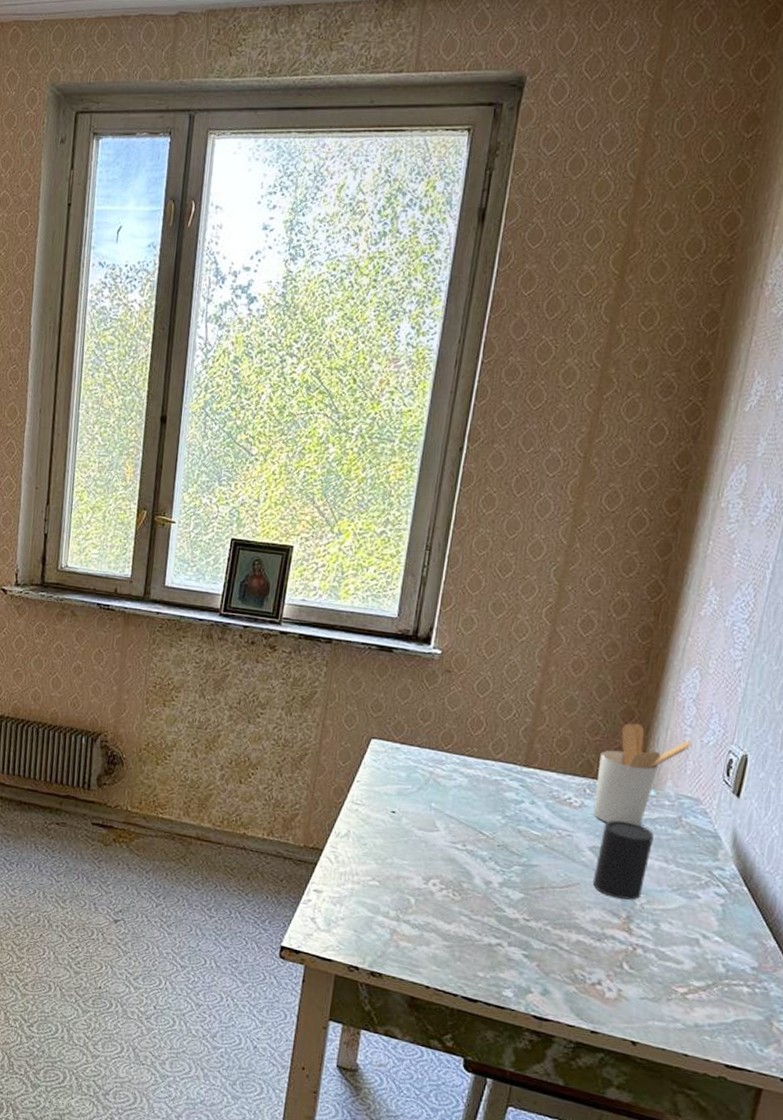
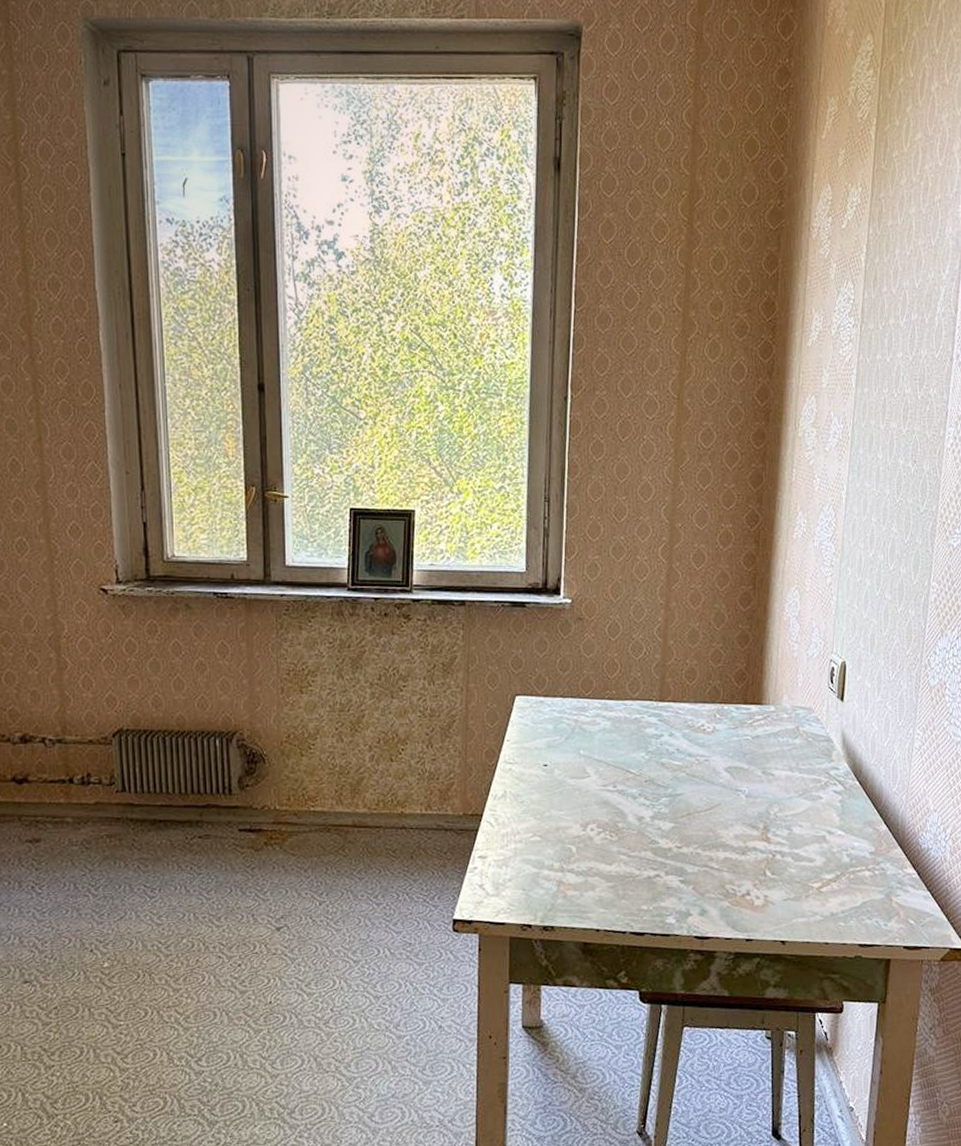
cup: present [592,820,654,900] -> none [731,739,778,812]
utensil holder: present [593,723,692,826] -> none [724,646,799,743]

